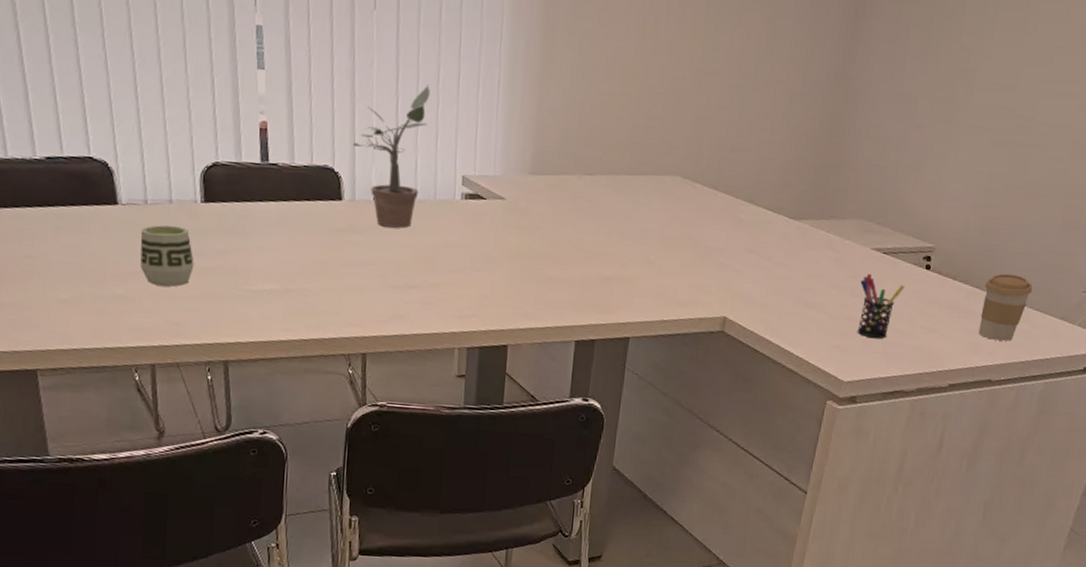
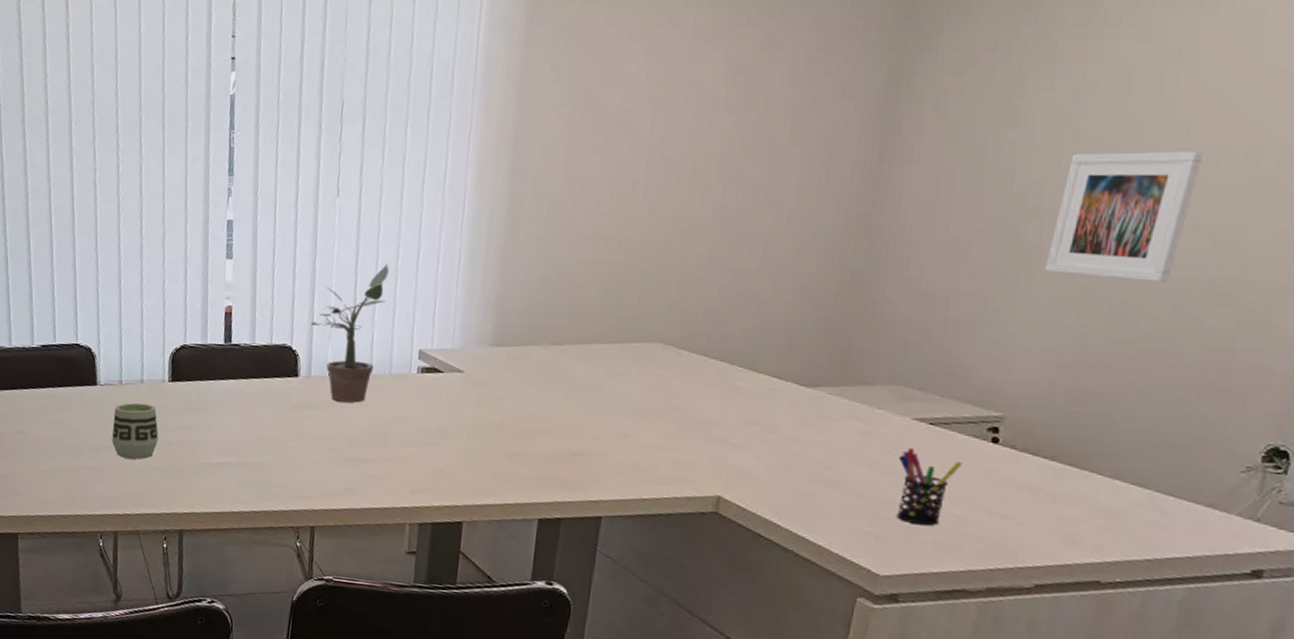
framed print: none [968,24,1076,139] -> present [1045,150,1202,282]
coffee cup: present [978,273,1033,341] -> none [1076,448,1158,533]

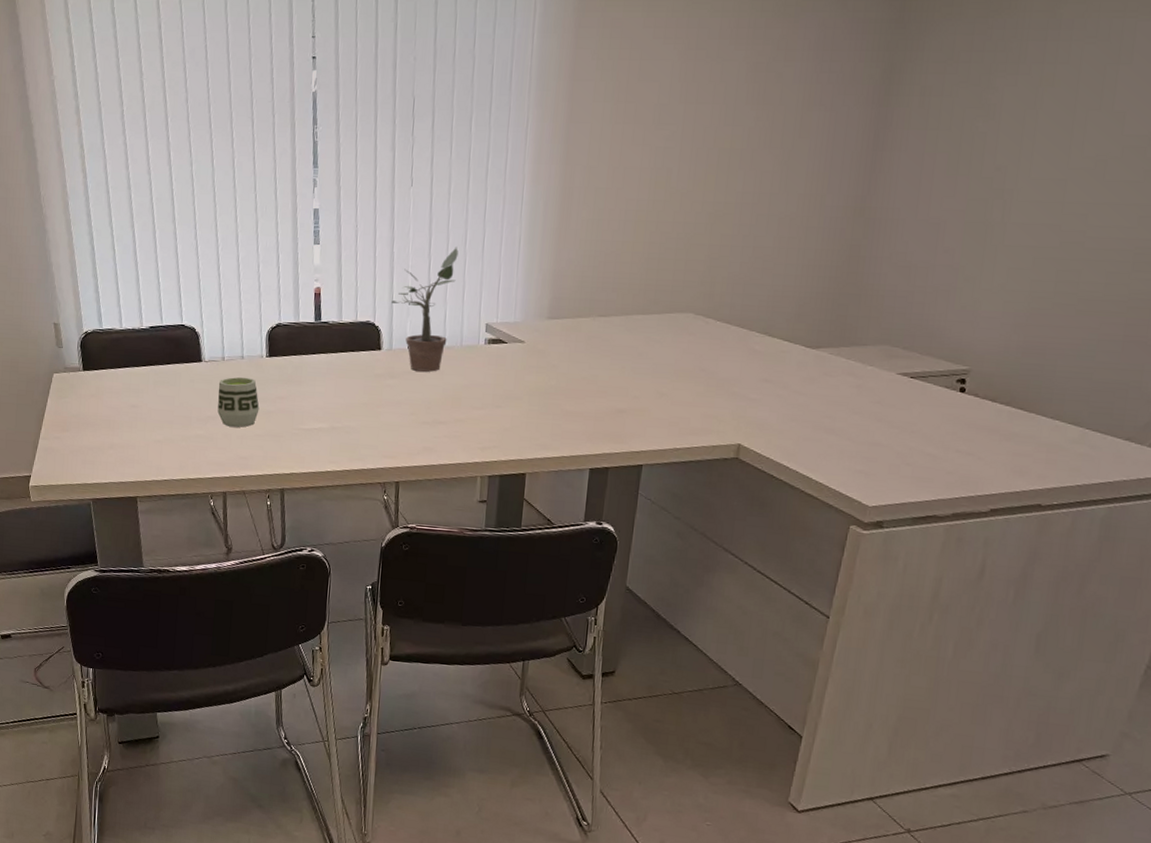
pen holder: present [896,447,963,526] -> none [883,398,936,464]
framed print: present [1045,150,1202,282] -> none [1006,139,1134,253]

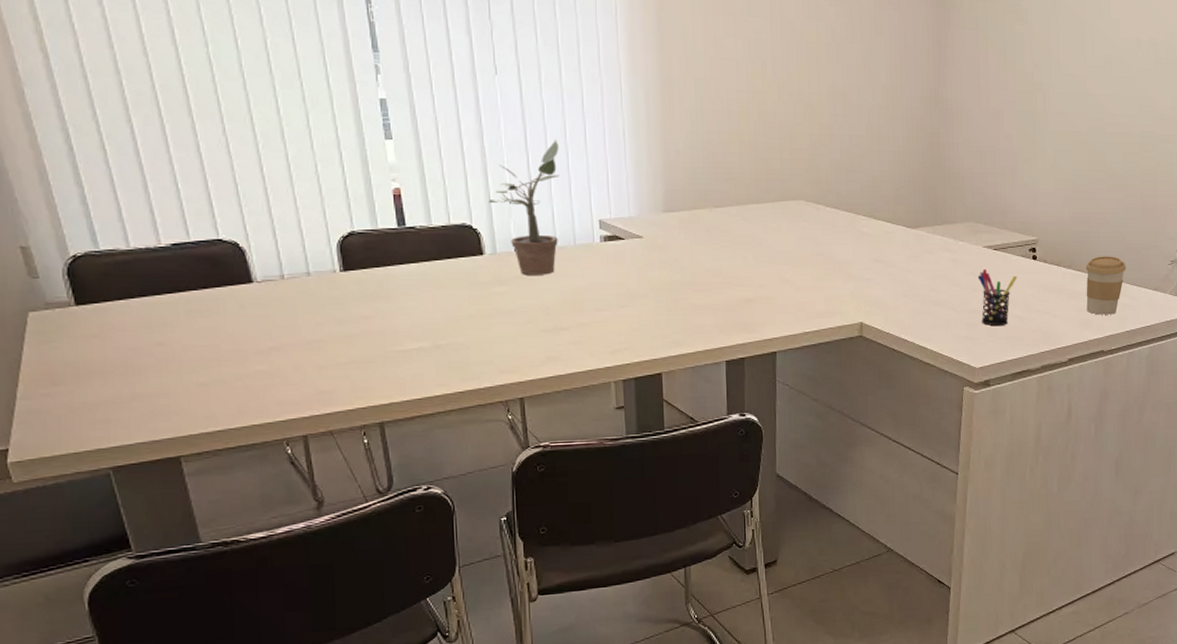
cup: present [217,376,260,427] -> none [279,296,339,357]
pen holder: none [883,398,936,464] -> present [978,268,1017,326]
coffee cup: none [1024,394,1089,464] -> present [1085,256,1126,315]

